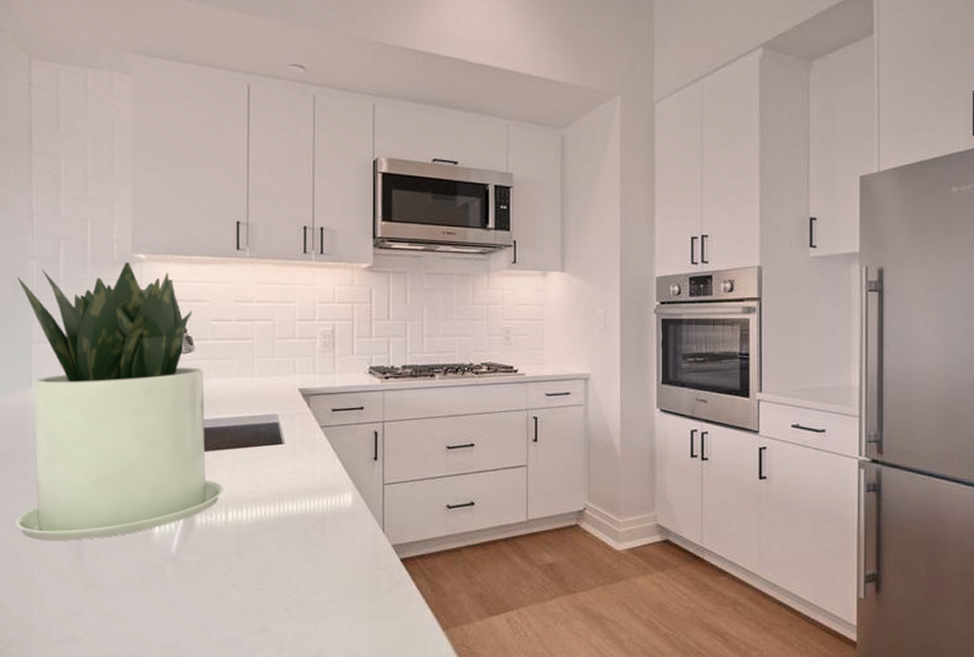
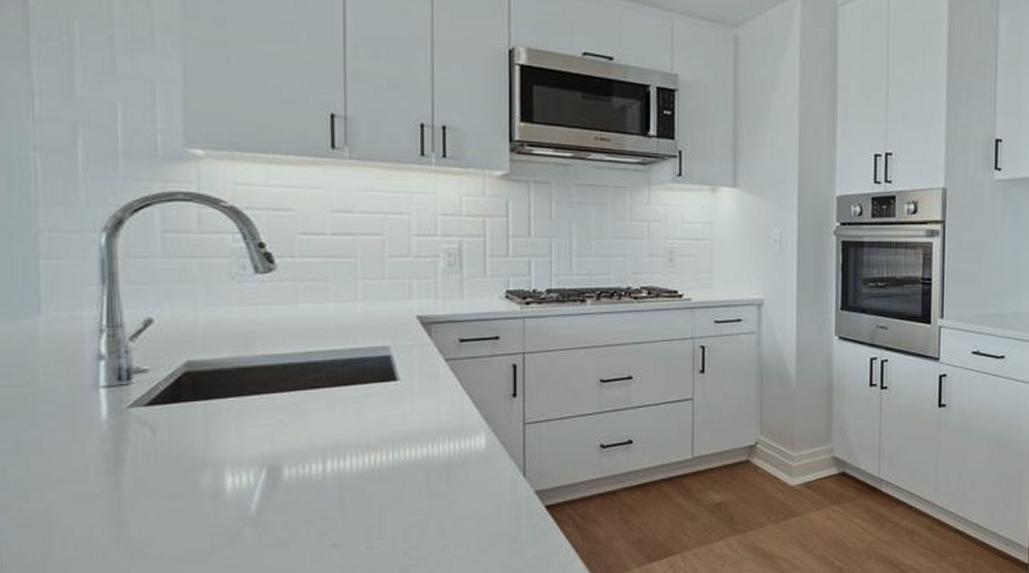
planter: present [14,262,224,541] -> none [12,159,320,506]

